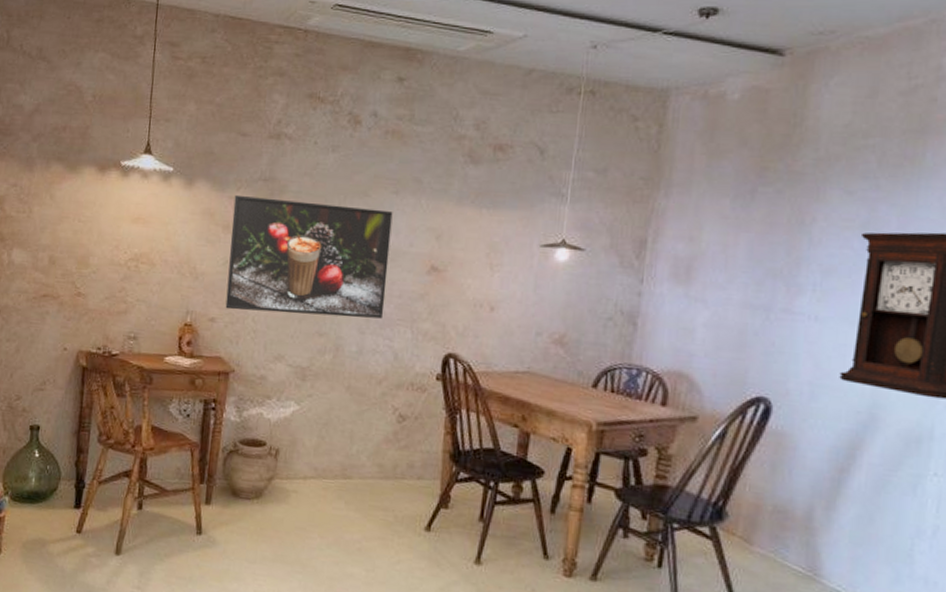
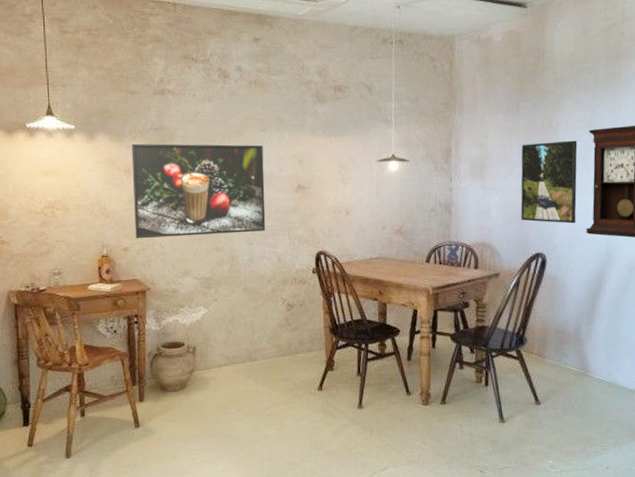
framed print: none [739,243,841,363] -> present [520,140,578,224]

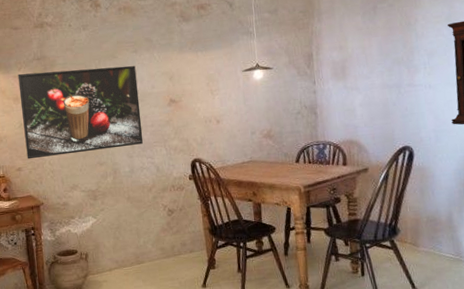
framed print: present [520,140,578,224] -> none [381,35,441,117]

